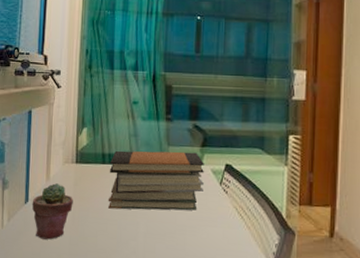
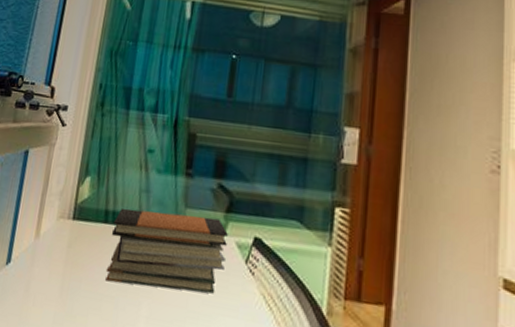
potted succulent: present [32,183,73,240] -> none [13,242,65,314]

